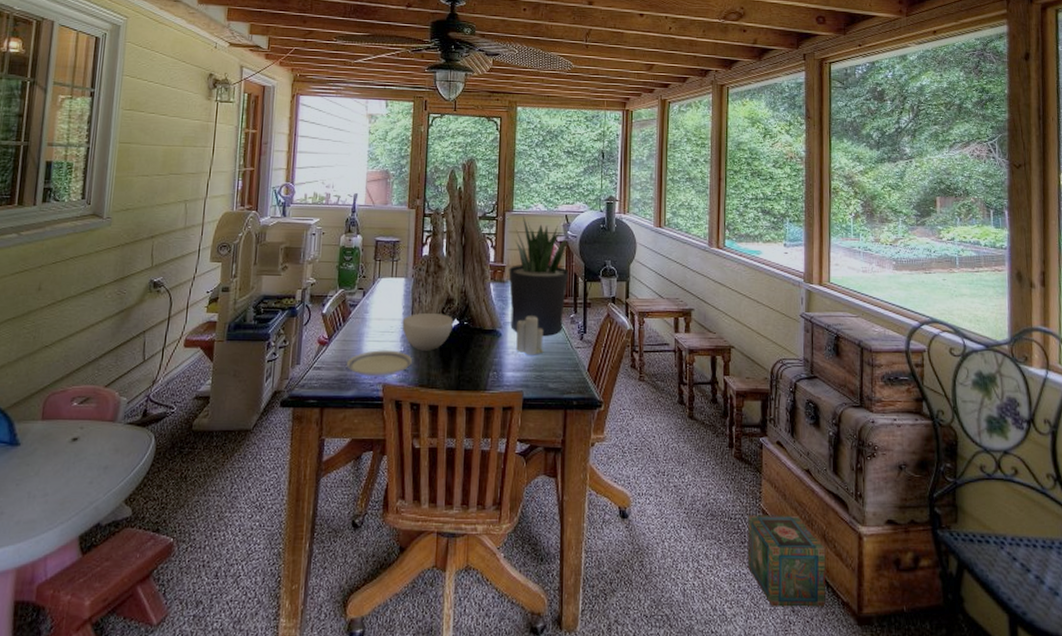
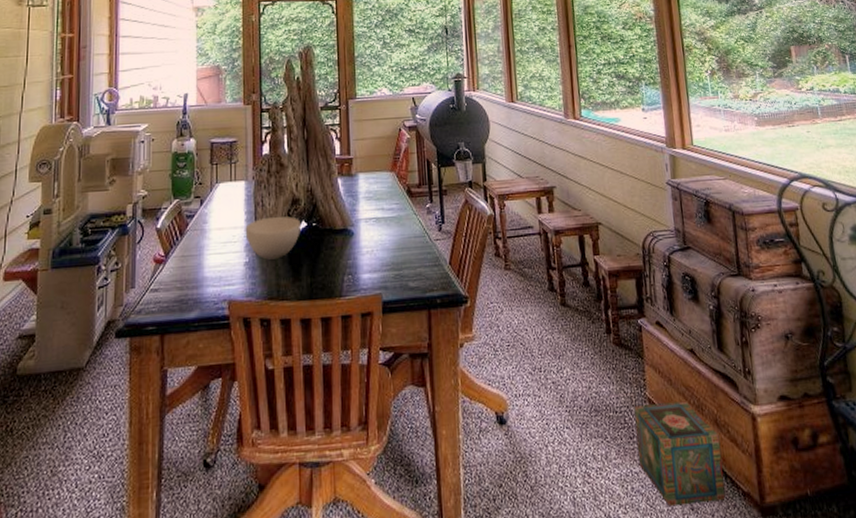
plate: present [347,350,413,378] -> none [187,262,260,296]
planter: present [508,216,570,336] -> none [356,103,421,230]
candle: present [516,314,544,356] -> none [370,208,401,254]

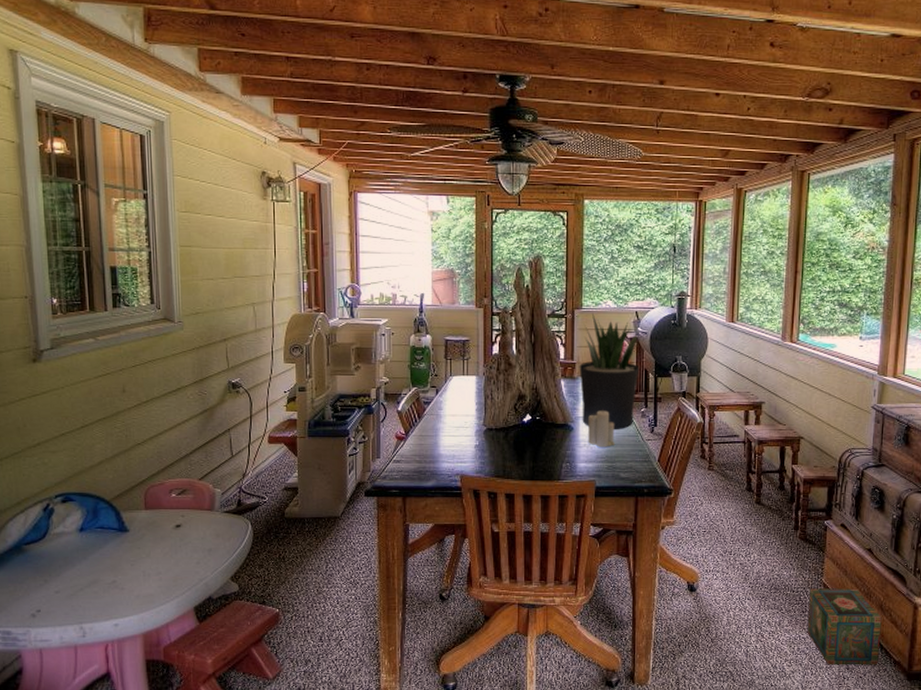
bowl: present [245,216,300,260] -> none [476,409,525,444]
planter: none [356,103,421,230] -> present [579,313,640,429]
candle: none [370,208,401,254] -> present [588,409,616,448]

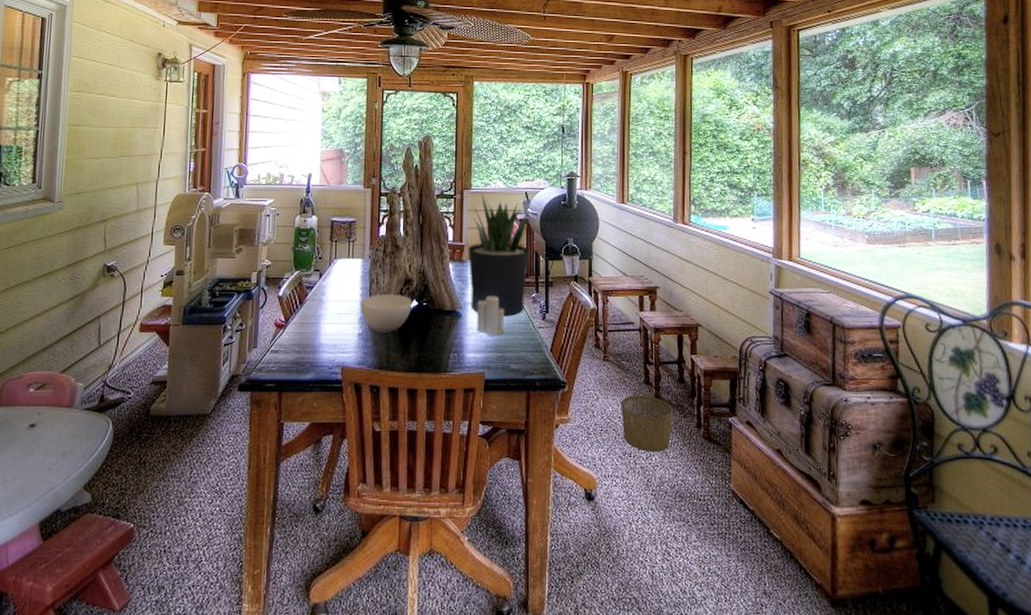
bowl: none [476,409,525,444] -> present [360,295,412,333]
basket: none [723,496,773,550] -> present [621,390,673,452]
decorative box: present [807,588,882,665] -> none [717,496,799,590]

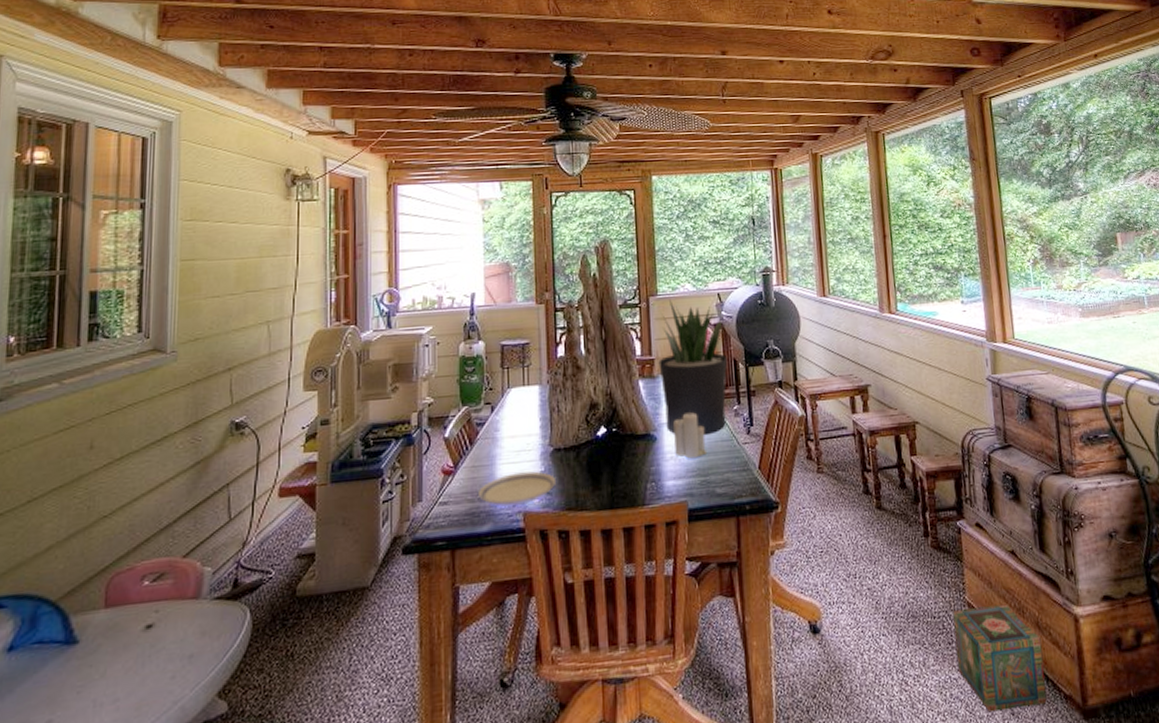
plate: none [305,332,372,361] -> present [479,471,557,508]
bowl: present [360,295,412,333] -> none [540,422,600,468]
basket: present [621,390,673,452] -> none [840,501,898,571]
decorative box: none [717,496,799,590] -> present [953,604,1047,713]

